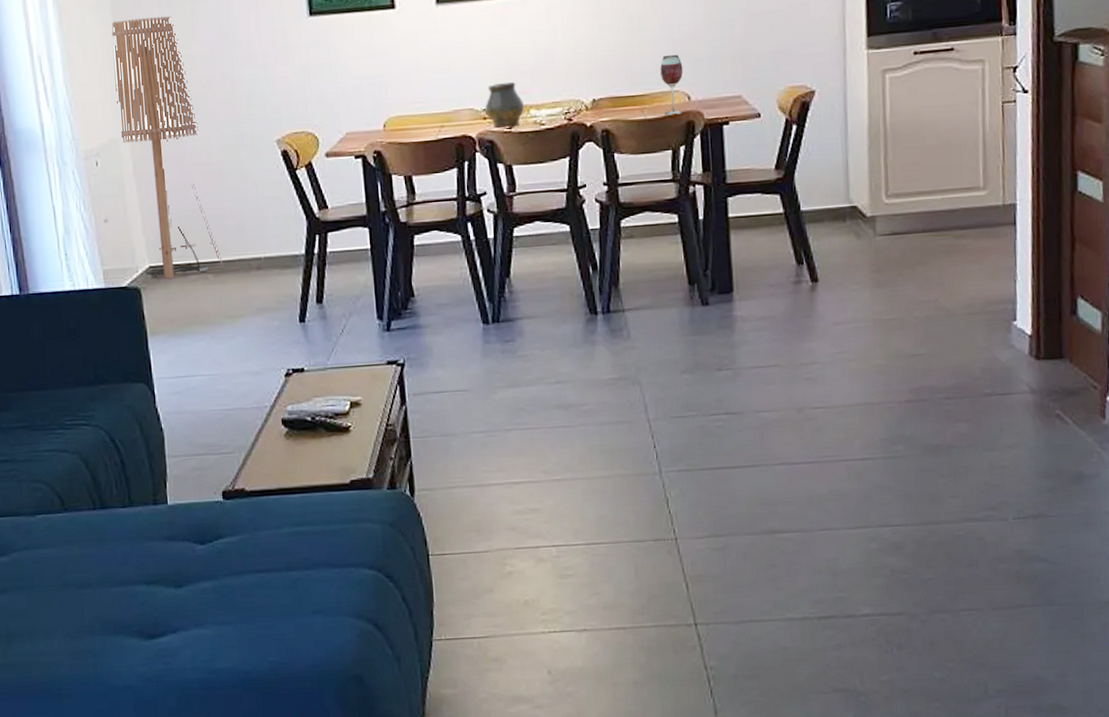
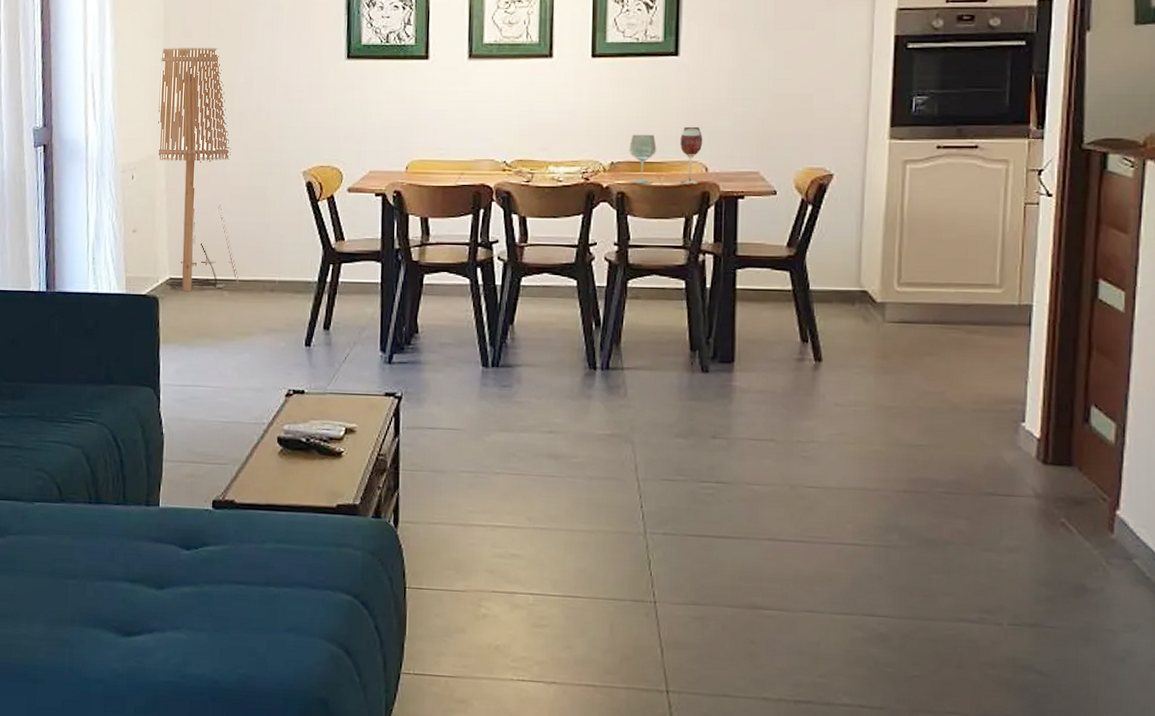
vase: present [484,81,525,128] -> none [504,137,544,180]
wine glass: none [609,66,638,120] -> present [629,134,657,184]

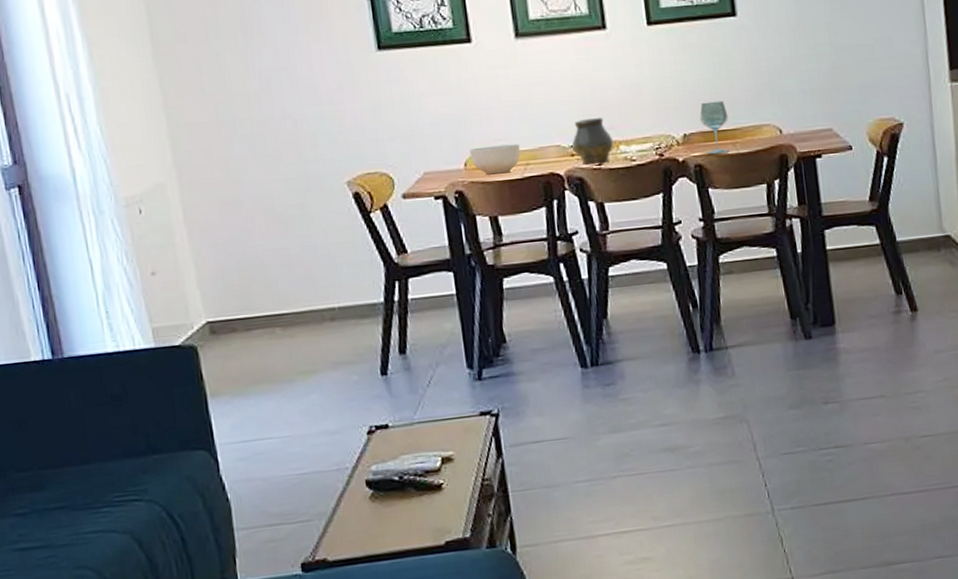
floor lamp: present [158,48,239,291] -> none [152,51,292,335]
bowl: none [411,154,458,180] -> present [468,144,521,175]
vase: none [504,137,544,180] -> present [571,117,614,164]
wineglass: present [679,126,703,184] -> none [749,88,776,149]

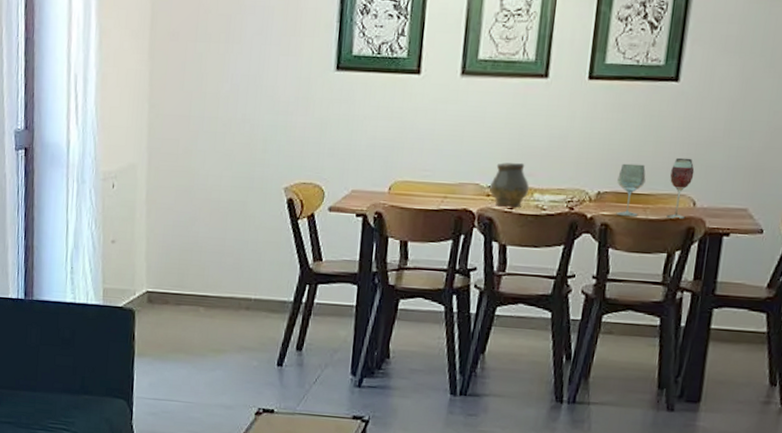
bowl: present [468,144,521,175] -> none [395,174,442,203]
wineglass: none [749,88,776,149] -> present [666,157,695,219]

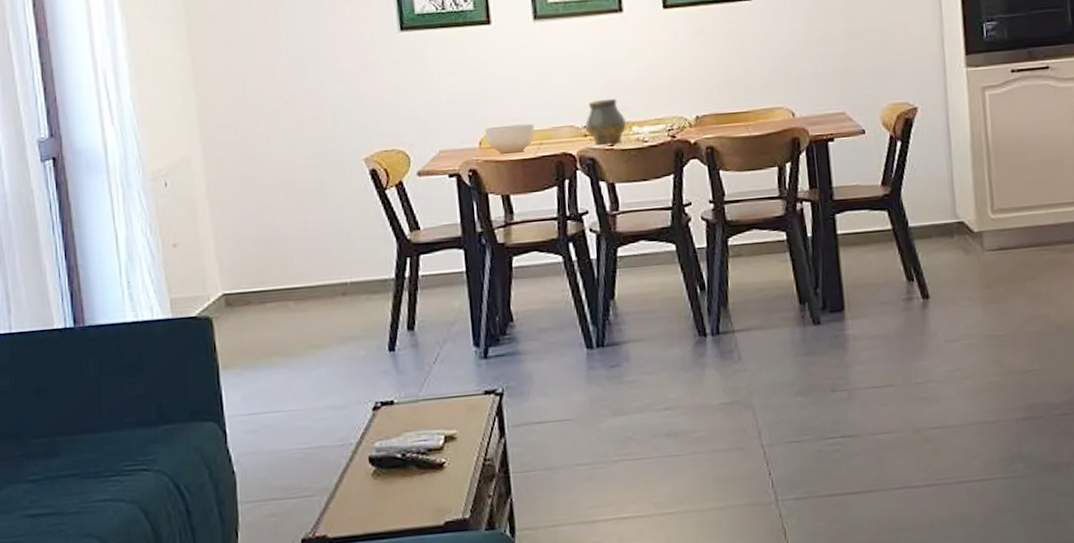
bowl: none [395,174,442,203] -> present [484,123,535,154]
wine glass: present [616,163,646,216] -> none [713,83,742,136]
wineglass: present [666,157,695,219] -> none [762,71,788,132]

